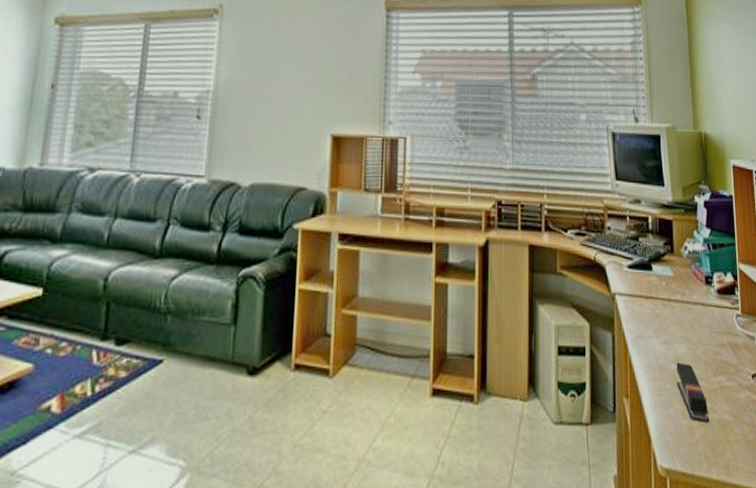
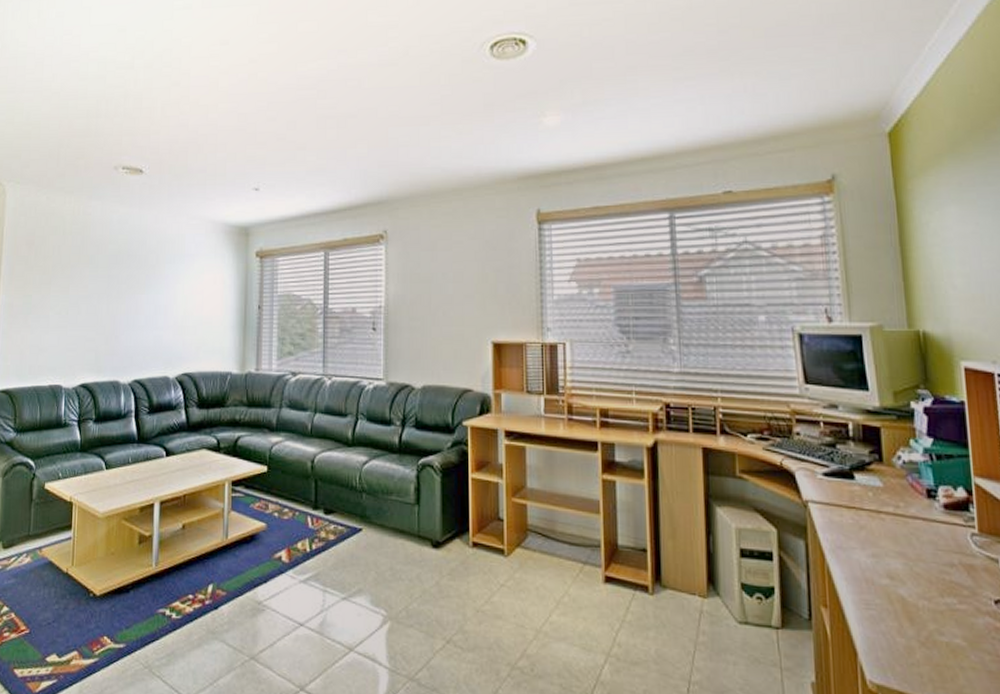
stapler: present [676,362,710,424] -> none [888,577,935,645]

